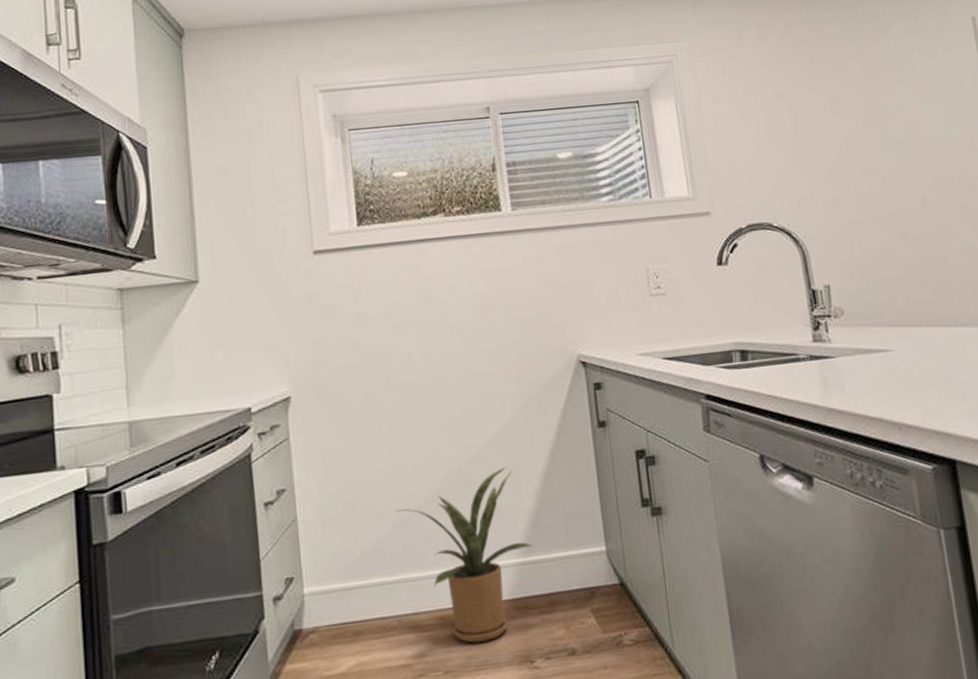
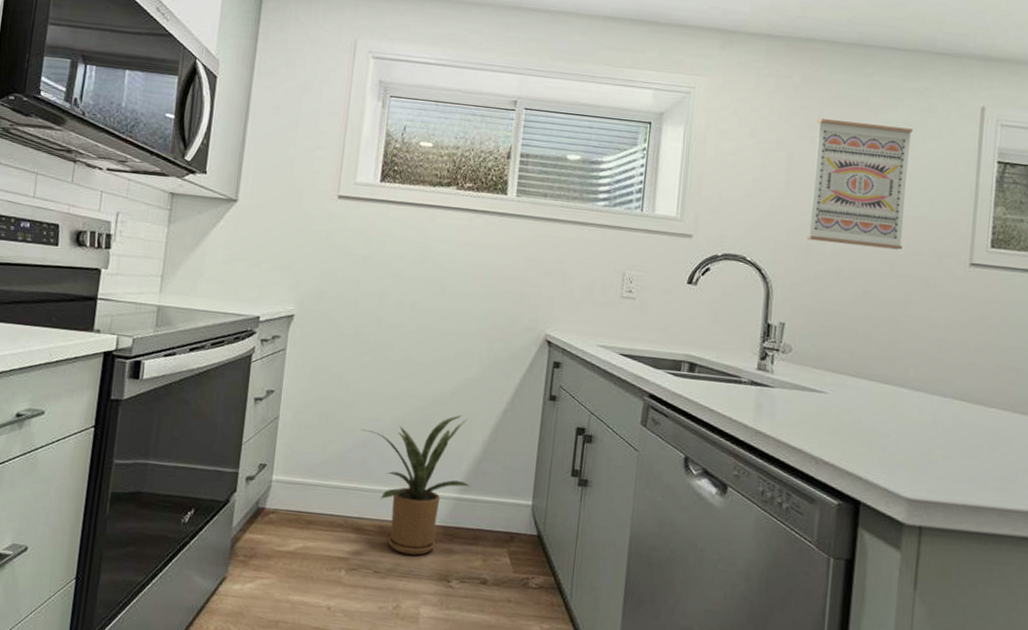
wall art: none [811,53,930,191] -> present [807,119,913,250]

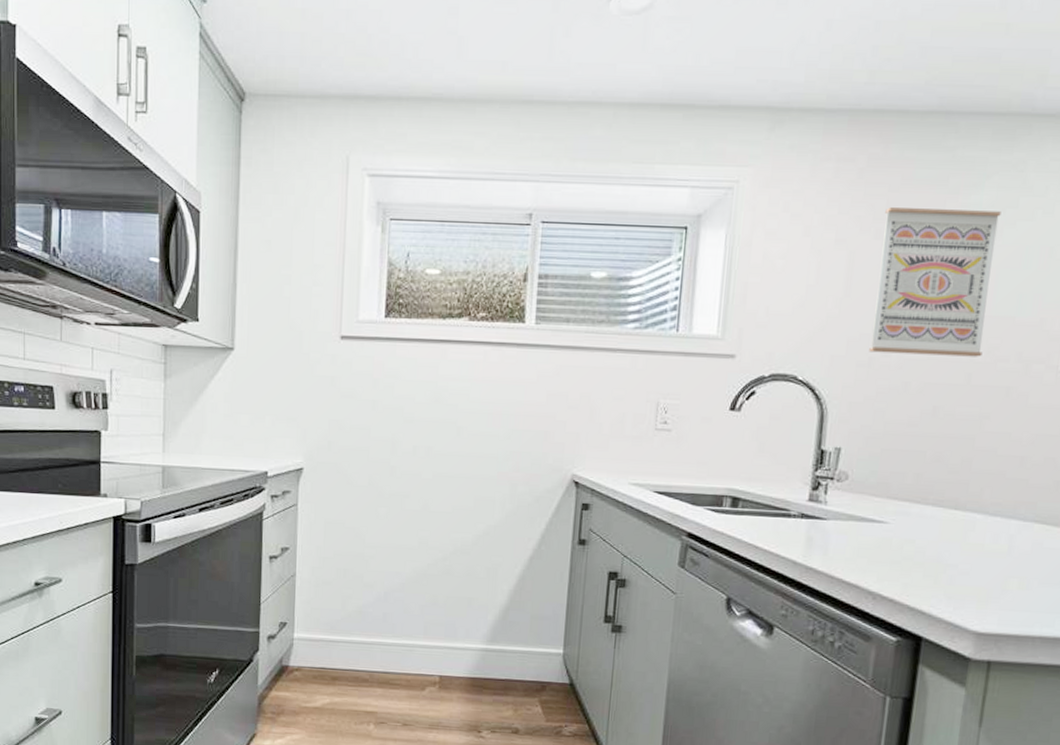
house plant: present [360,415,471,555] -> none [380,564,498,707]

